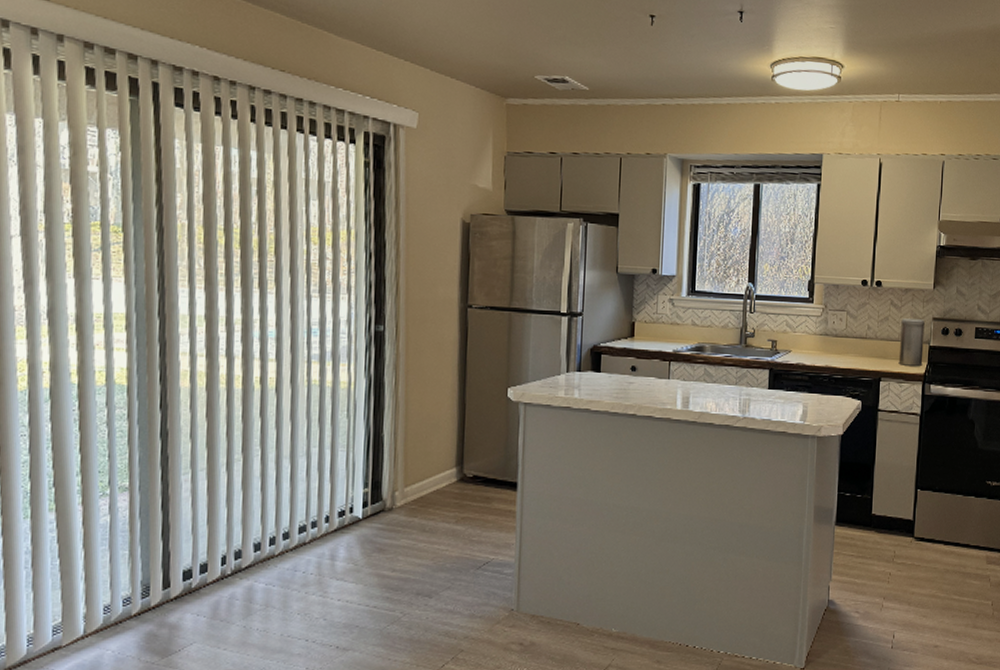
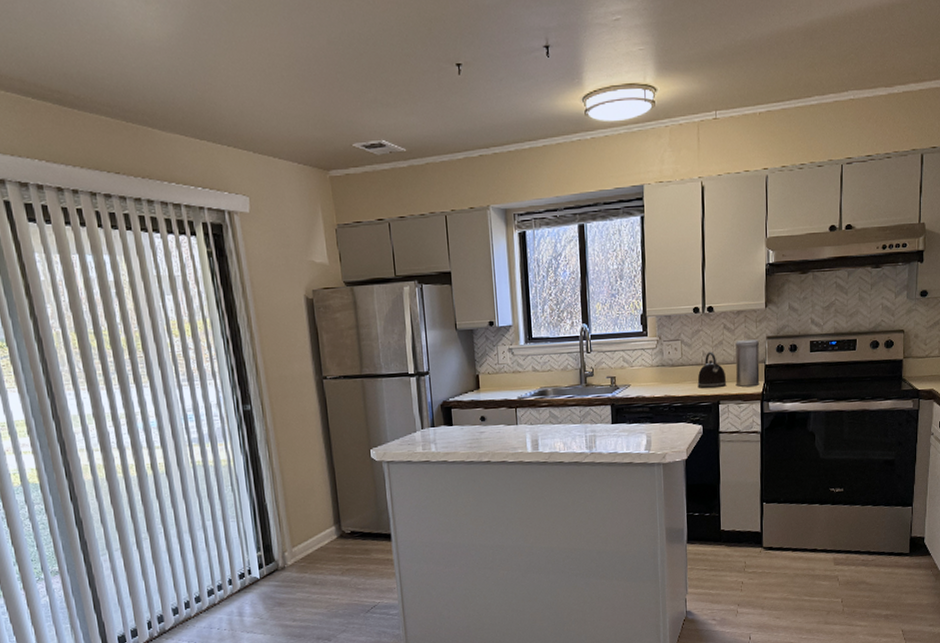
kettle: none [860,326,890,365] -> present [697,351,727,389]

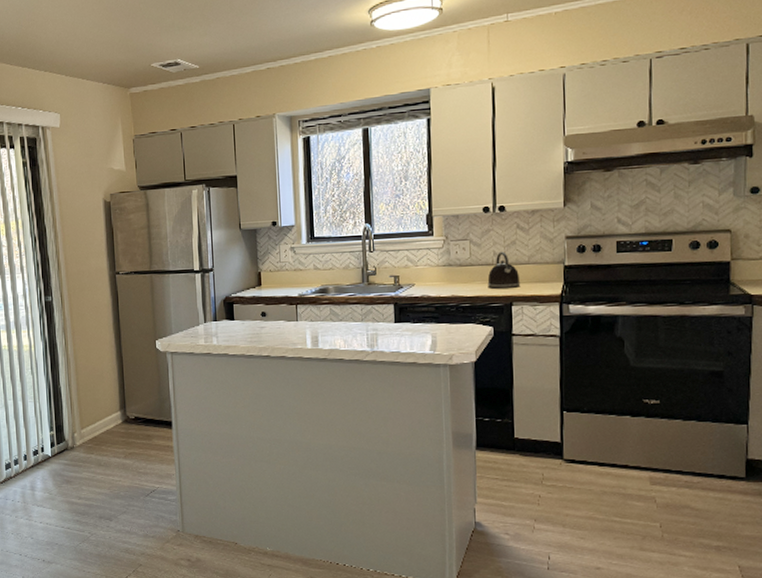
canister: present [735,339,760,387] -> none [530,239,558,289]

